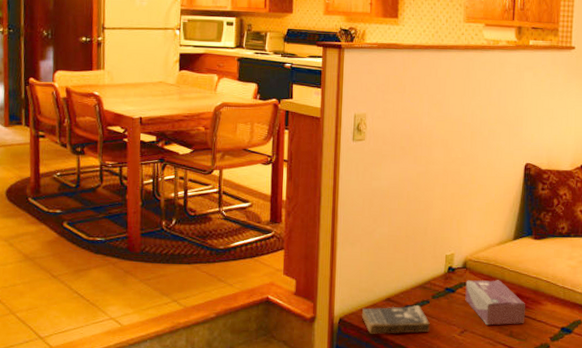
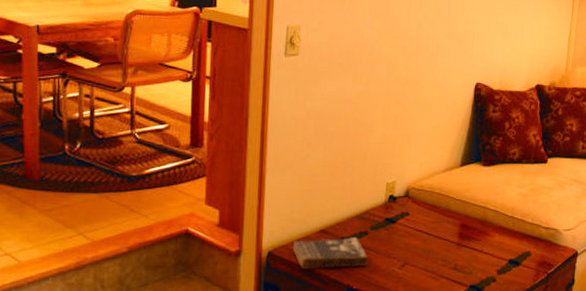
tissue box: present [465,280,525,326] -> none [407,209,471,258]

